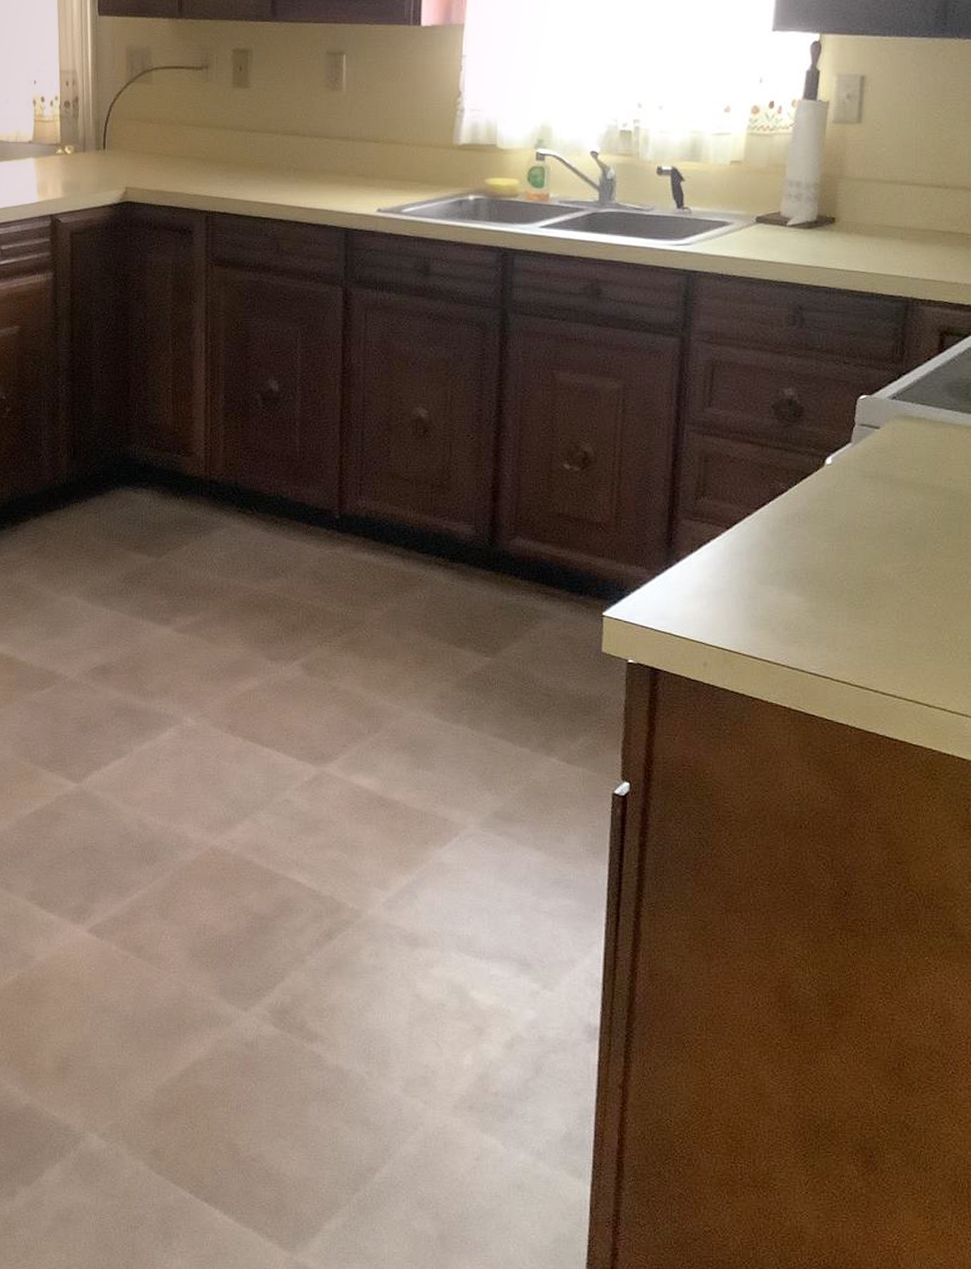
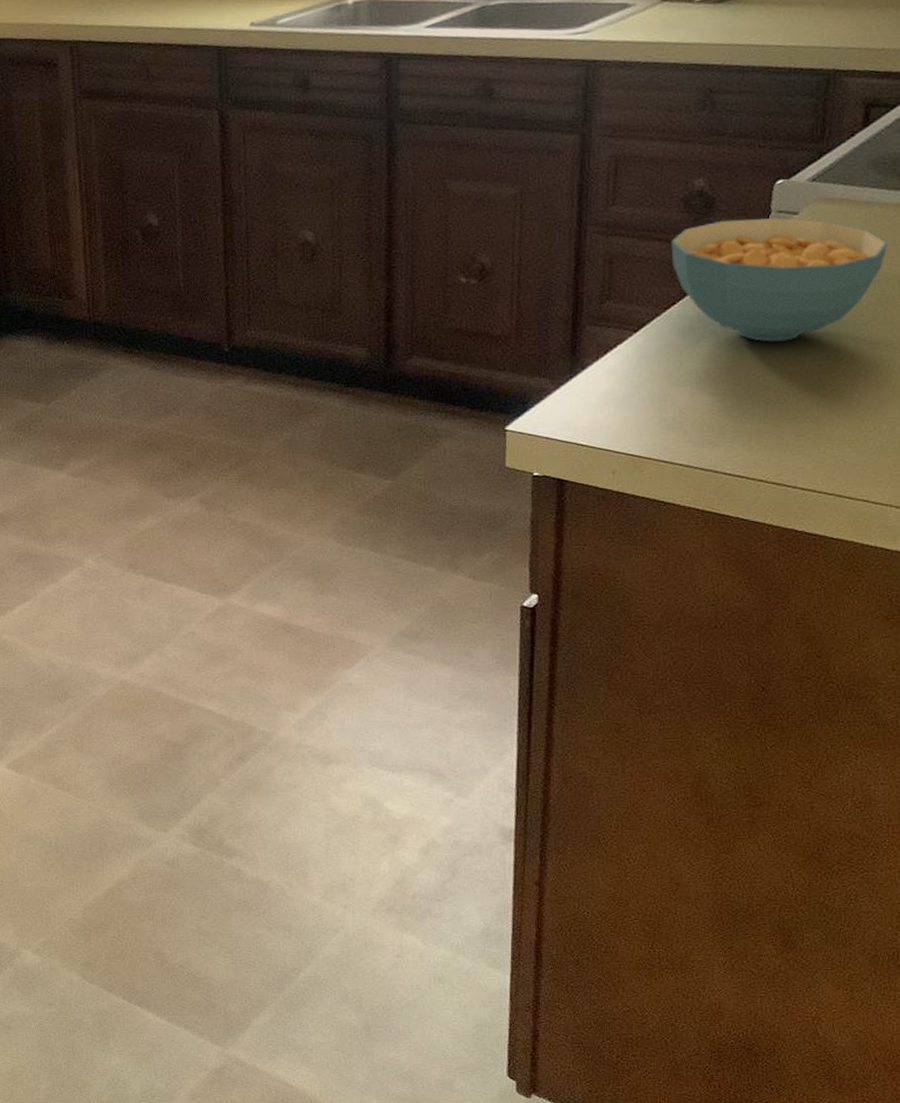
cereal bowl: none [762,429,962,548] -> present [671,218,888,342]

